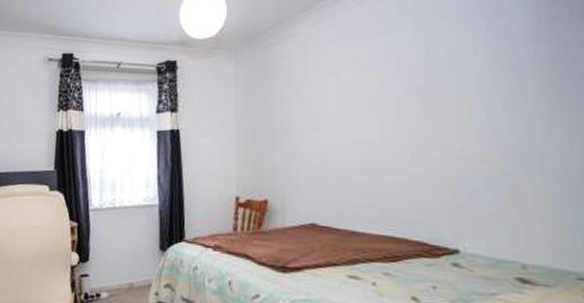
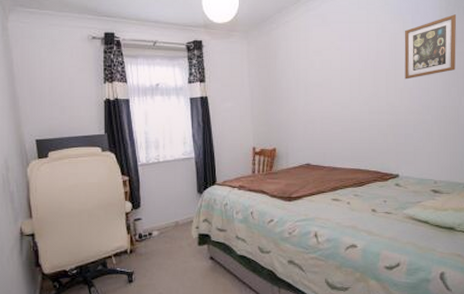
picture frame: none [473,16,568,112] -> present [404,14,457,80]

